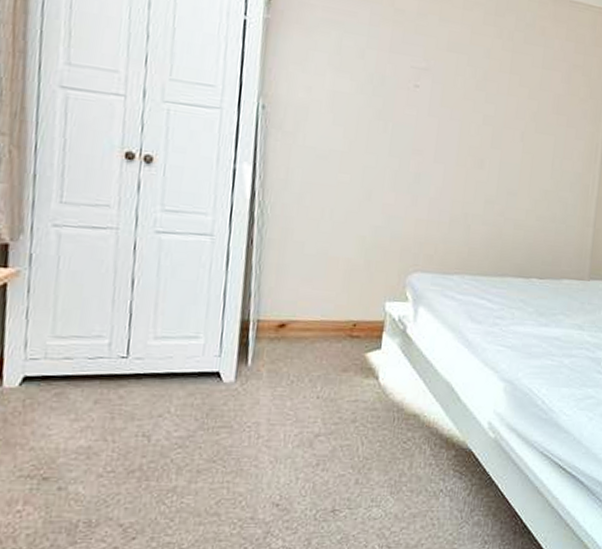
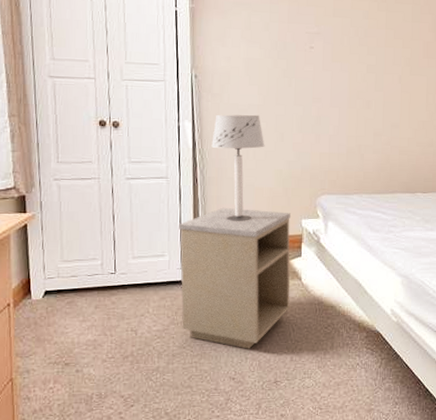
nightstand: none [214,279,372,467] -> present [179,207,290,349]
table lamp: none [276,159,347,300] -> present [211,114,265,222]

